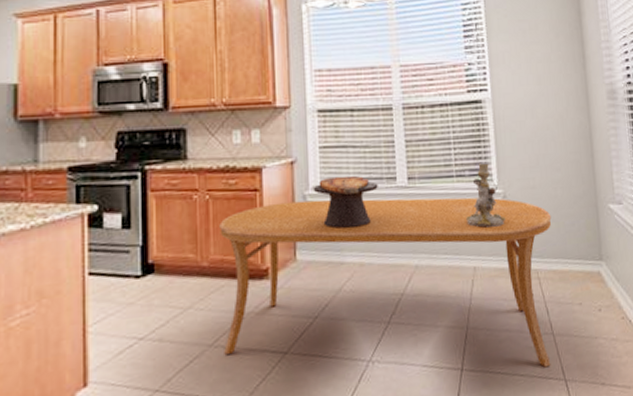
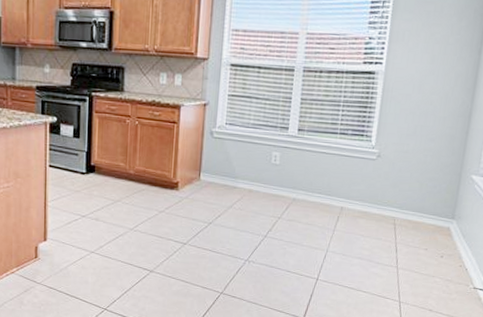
dining table: present [219,197,552,368] -> none [141,134,417,290]
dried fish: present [312,175,378,229] -> none [219,120,273,163]
candlestick: present [466,163,506,228] -> none [342,126,377,179]

